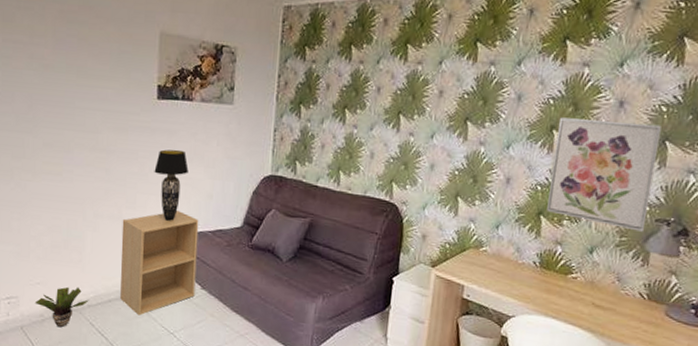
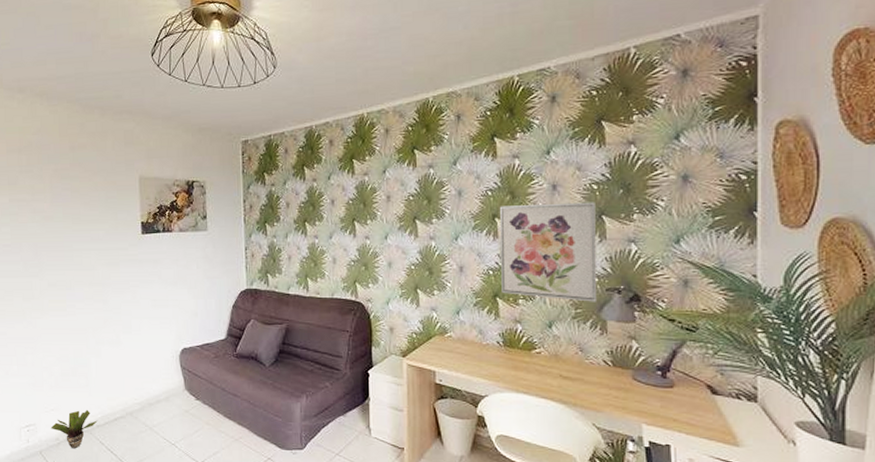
shelf: present [120,211,199,316] -> none [121,331,190,431]
table lamp: present [154,149,189,221] -> none [144,276,174,340]

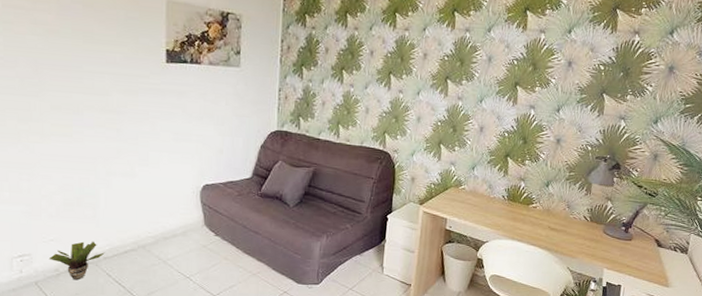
wall art: present [499,202,598,302] -> none [513,75,600,167]

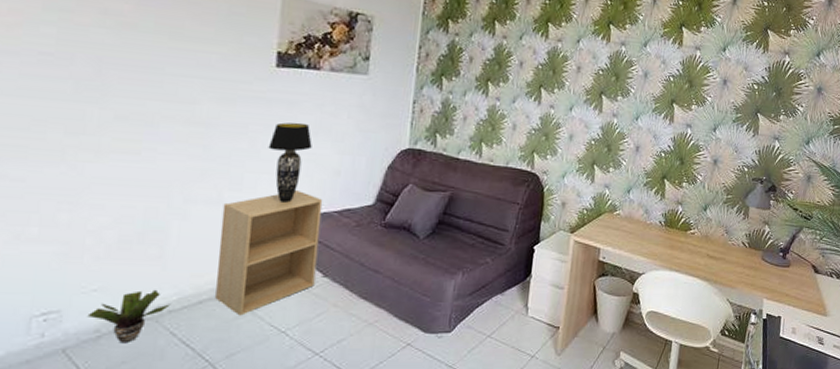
shelf: none [135,166,211,264] -> present [215,190,323,316]
table lamp: none [165,109,199,176] -> present [268,122,312,203]

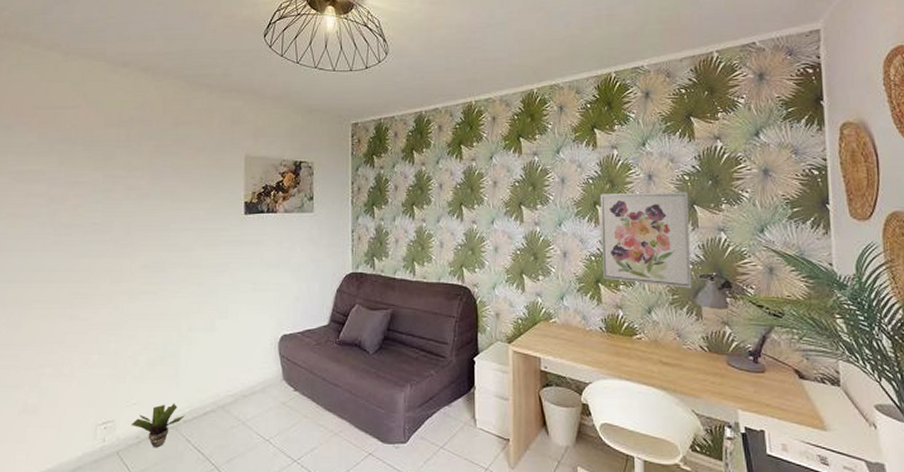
shelf: present [215,190,323,316] -> none [215,316,288,426]
table lamp: present [268,122,312,203] -> none [244,258,276,327]
wall art: none [669,93,754,190] -> present [599,192,692,288]

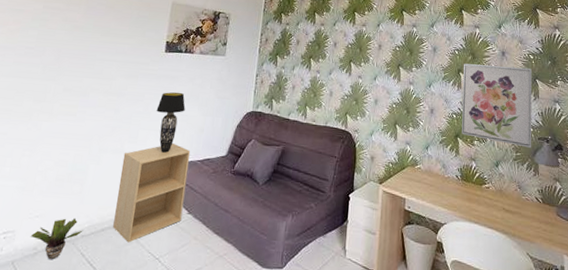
shelf: none [215,316,288,426] -> present [113,143,191,243]
table lamp: none [244,258,276,327] -> present [156,92,186,153]

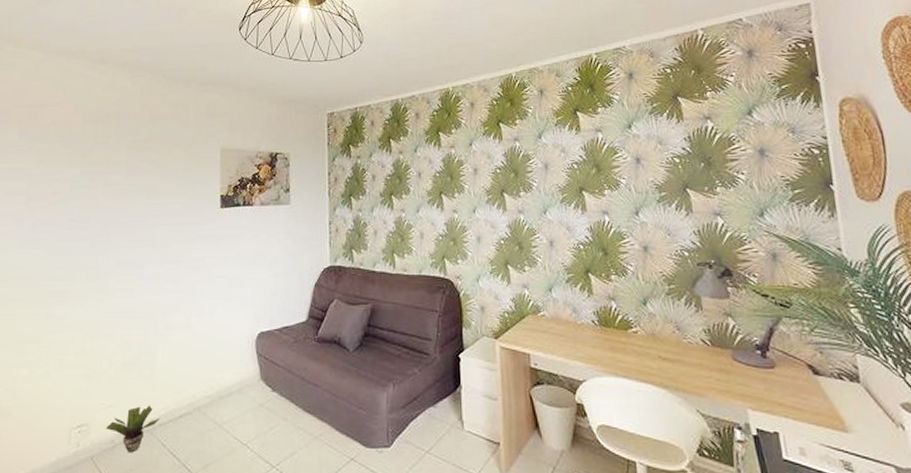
shelf: present [113,143,191,243] -> none [191,313,266,429]
table lamp: present [156,92,186,153] -> none [220,252,253,324]
wall art: present [462,63,532,148] -> none [585,175,690,277]

